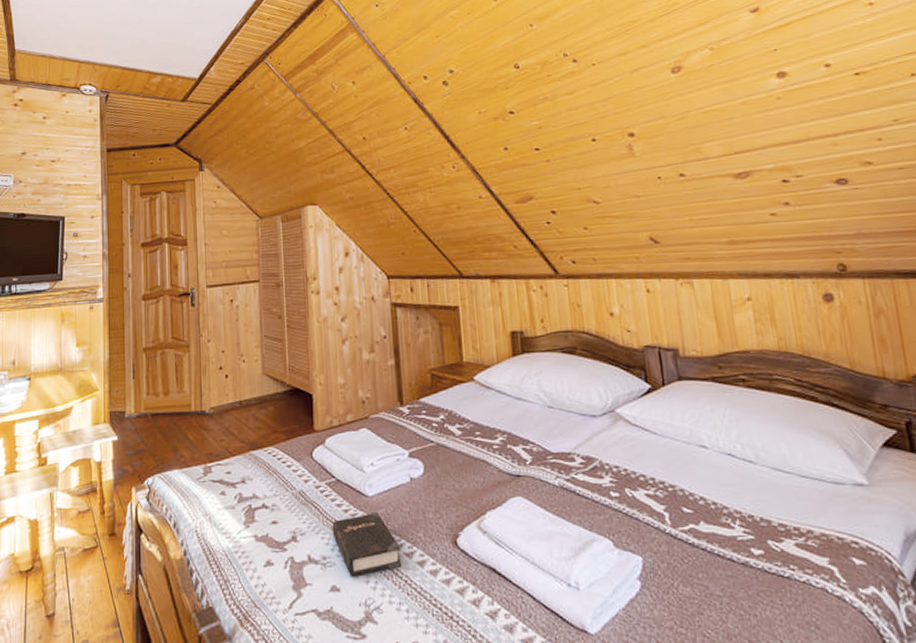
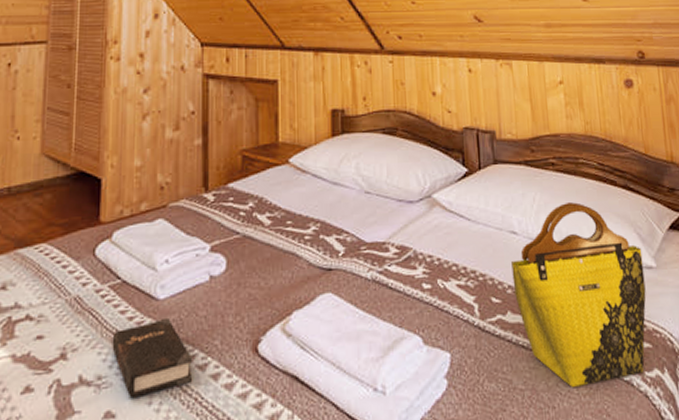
tote bag: none [702,418,858,597] -> present [511,202,646,387]

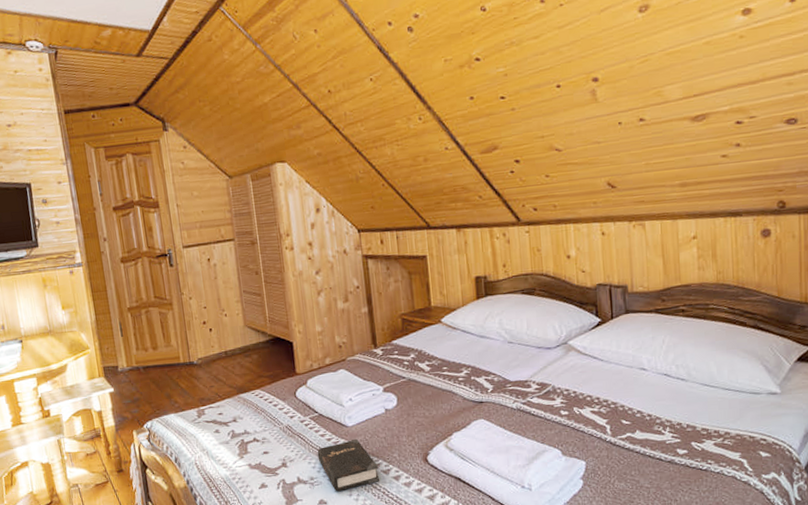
tote bag: present [511,202,646,387] -> none [641,342,769,486]

